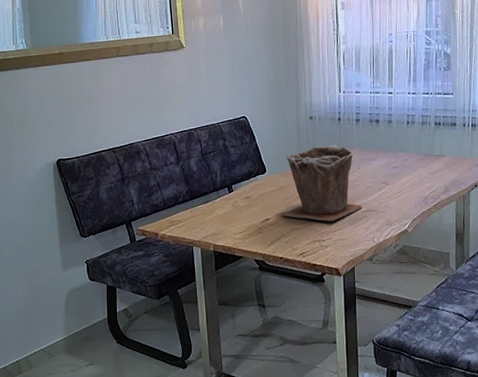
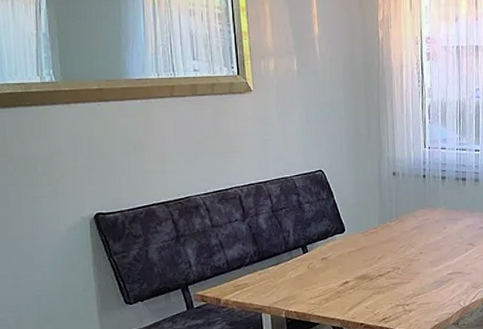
plant pot: present [282,144,363,222] -> none [362,203,448,285]

